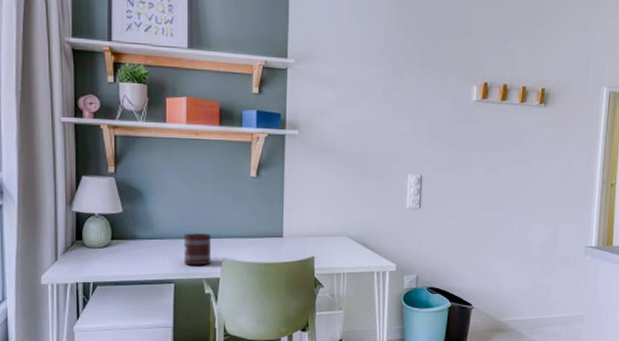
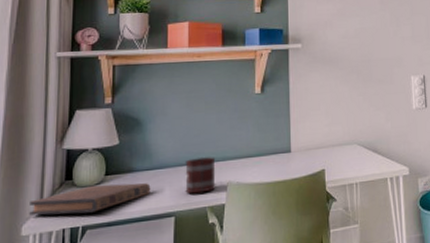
book: none [46,247,152,271] -> present [29,183,151,216]

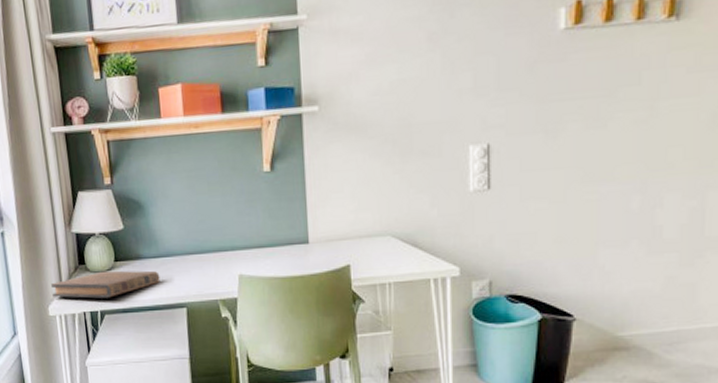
mug: present [185,157,216,194] -> none [192,246,227,285]

